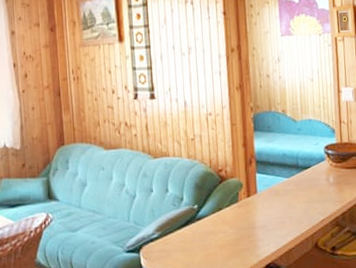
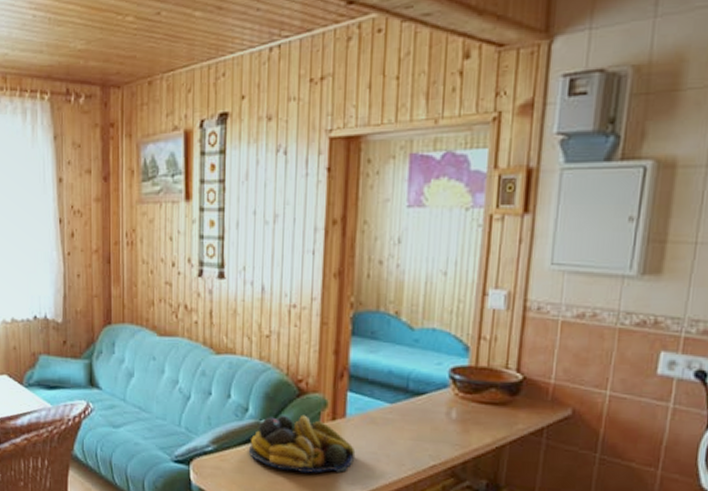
fruit bowl: none [186,196,268,243] -> present [248,414,356,474]

